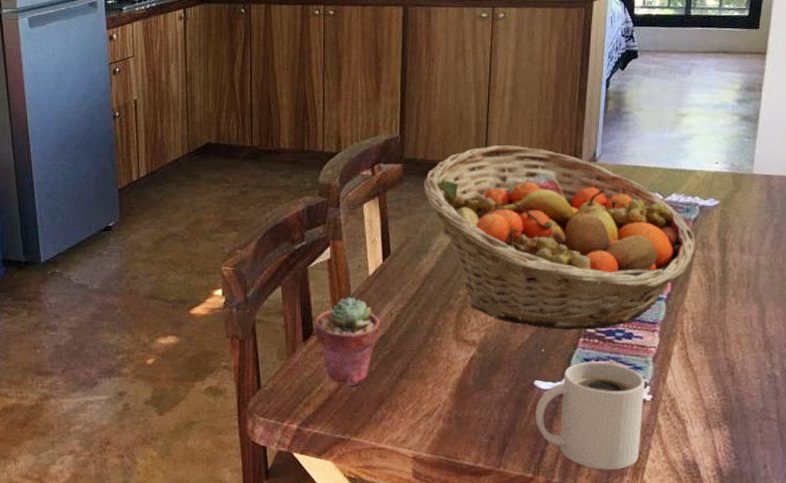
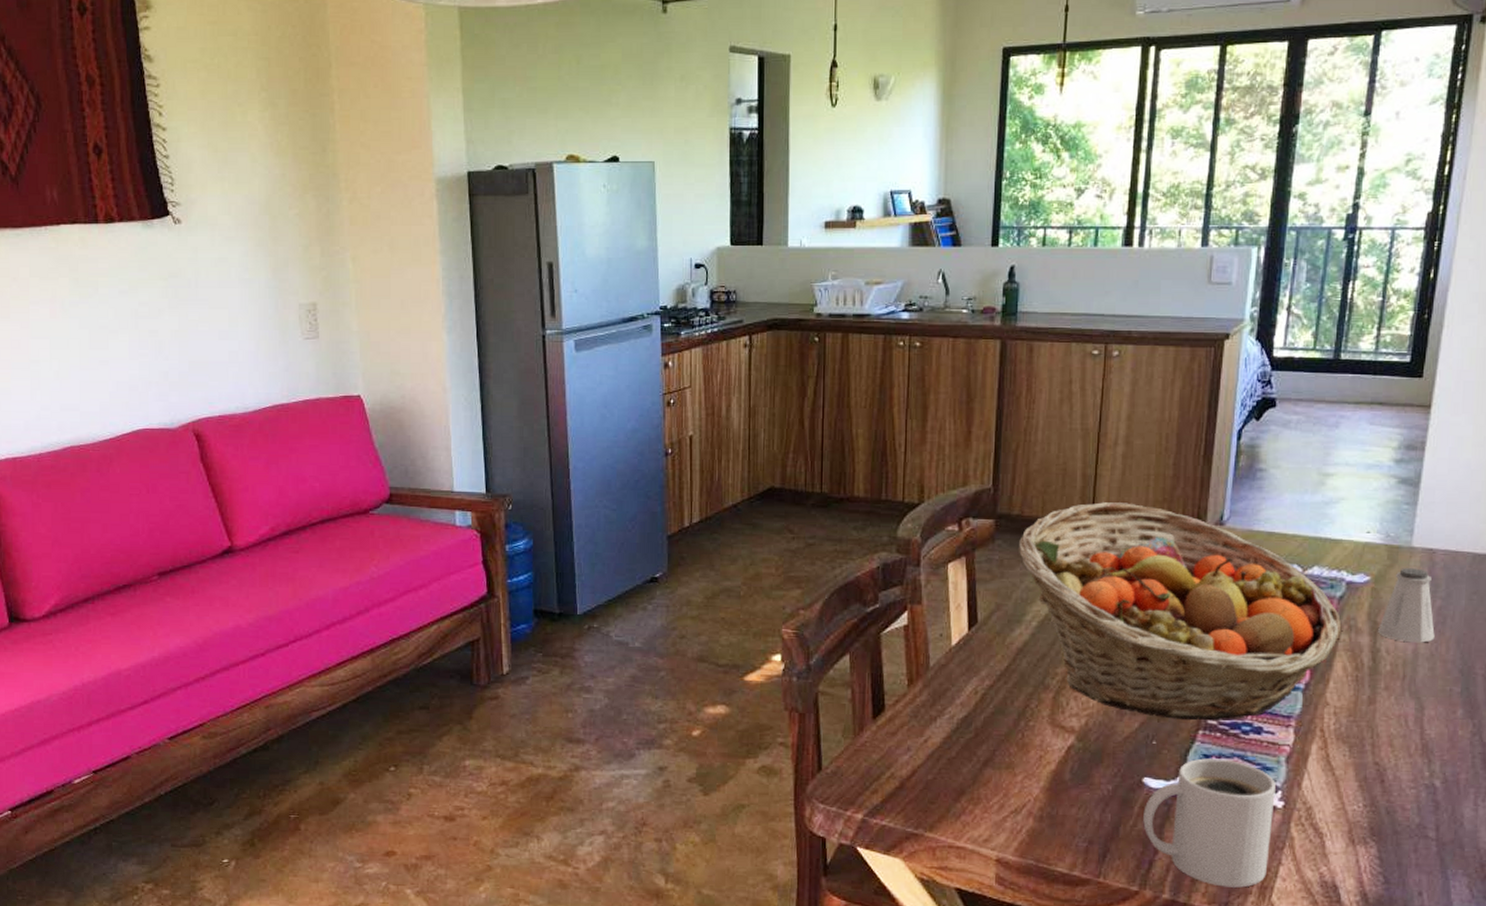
potted succulent: present [314,296,381,386] -> none [886,669,964,773]
saltshaker: none [725,192,773,256] -> present [1377,568,1435,643]

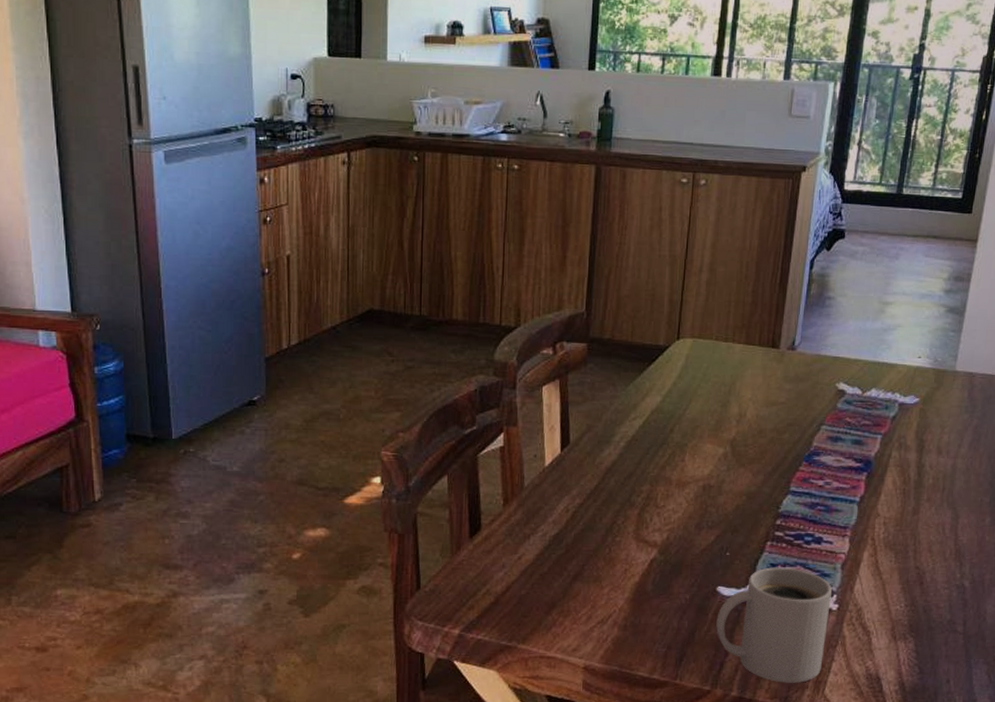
fruit basket: present [1019,502,1342,721] -> none [609,327,894,533]
saltshaker: present [1377,568,1435,643] -> none [923,390,971,458]

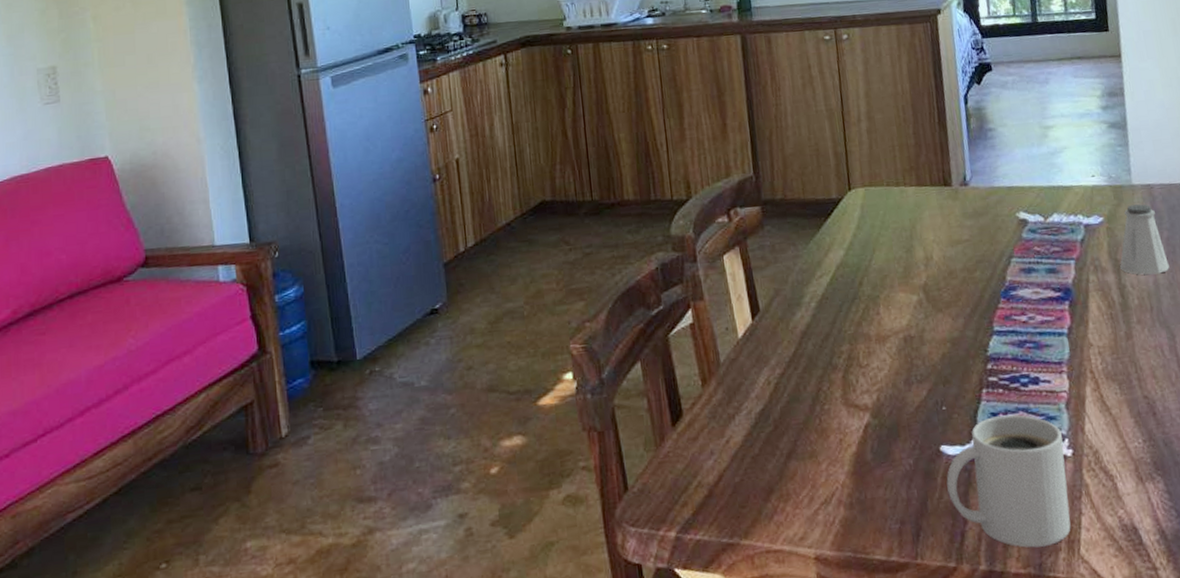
saltshaker: none [923,390,971,458] -> present [1119,204,1170,275]

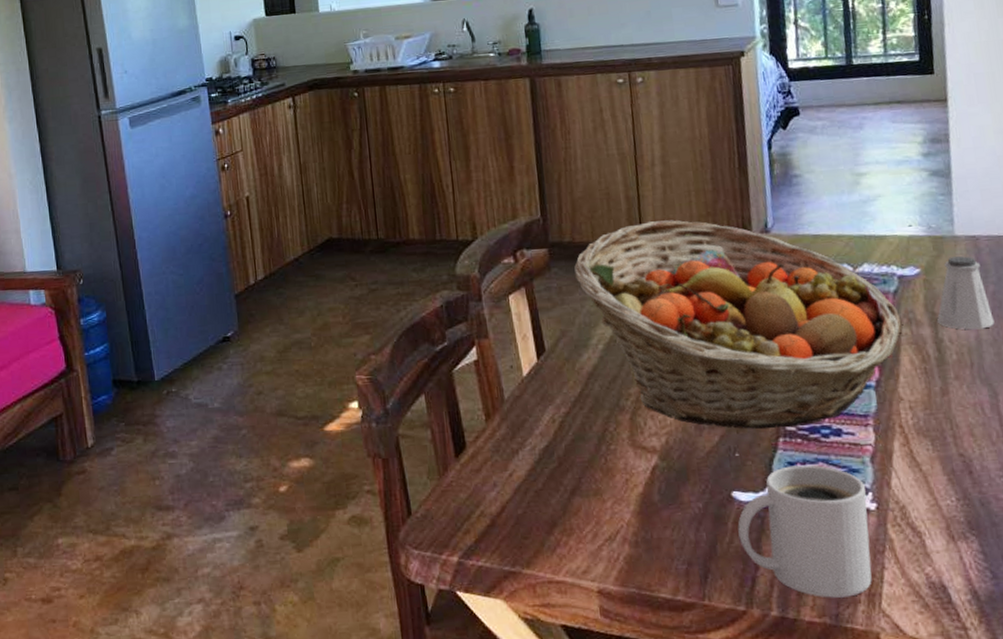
fruit basket: none [786,175,1090,382] -> present [574,220,902,430]

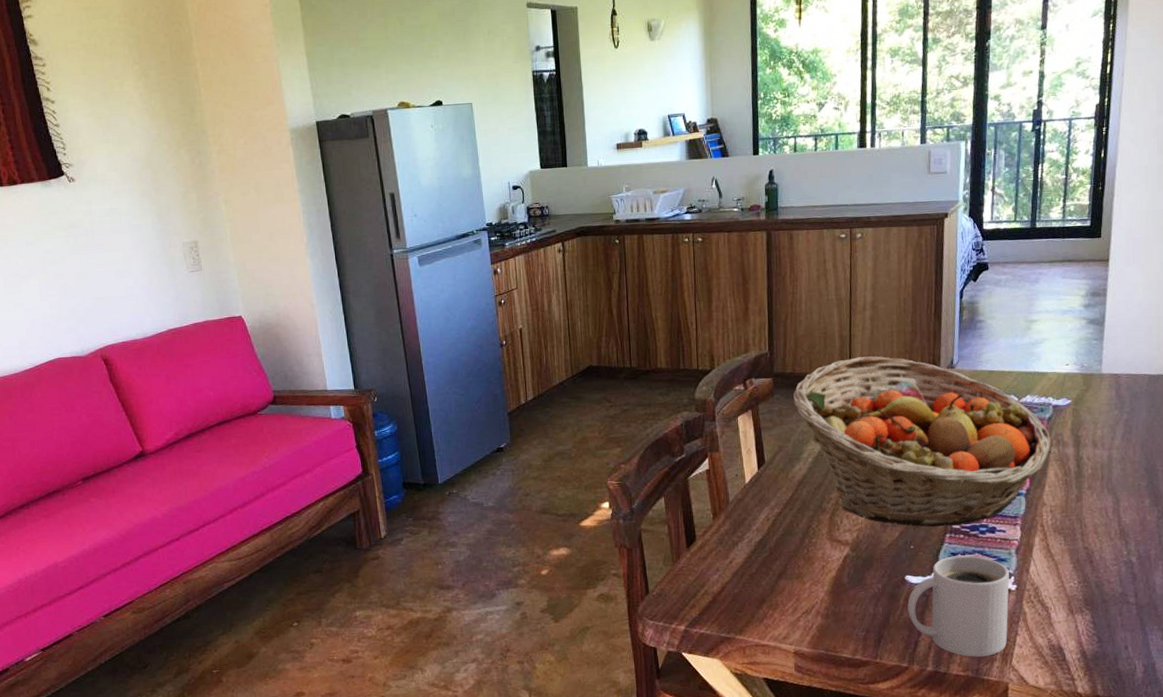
saltshaker: present [936,256,995,330] -> none [1079,390,1124,450]

